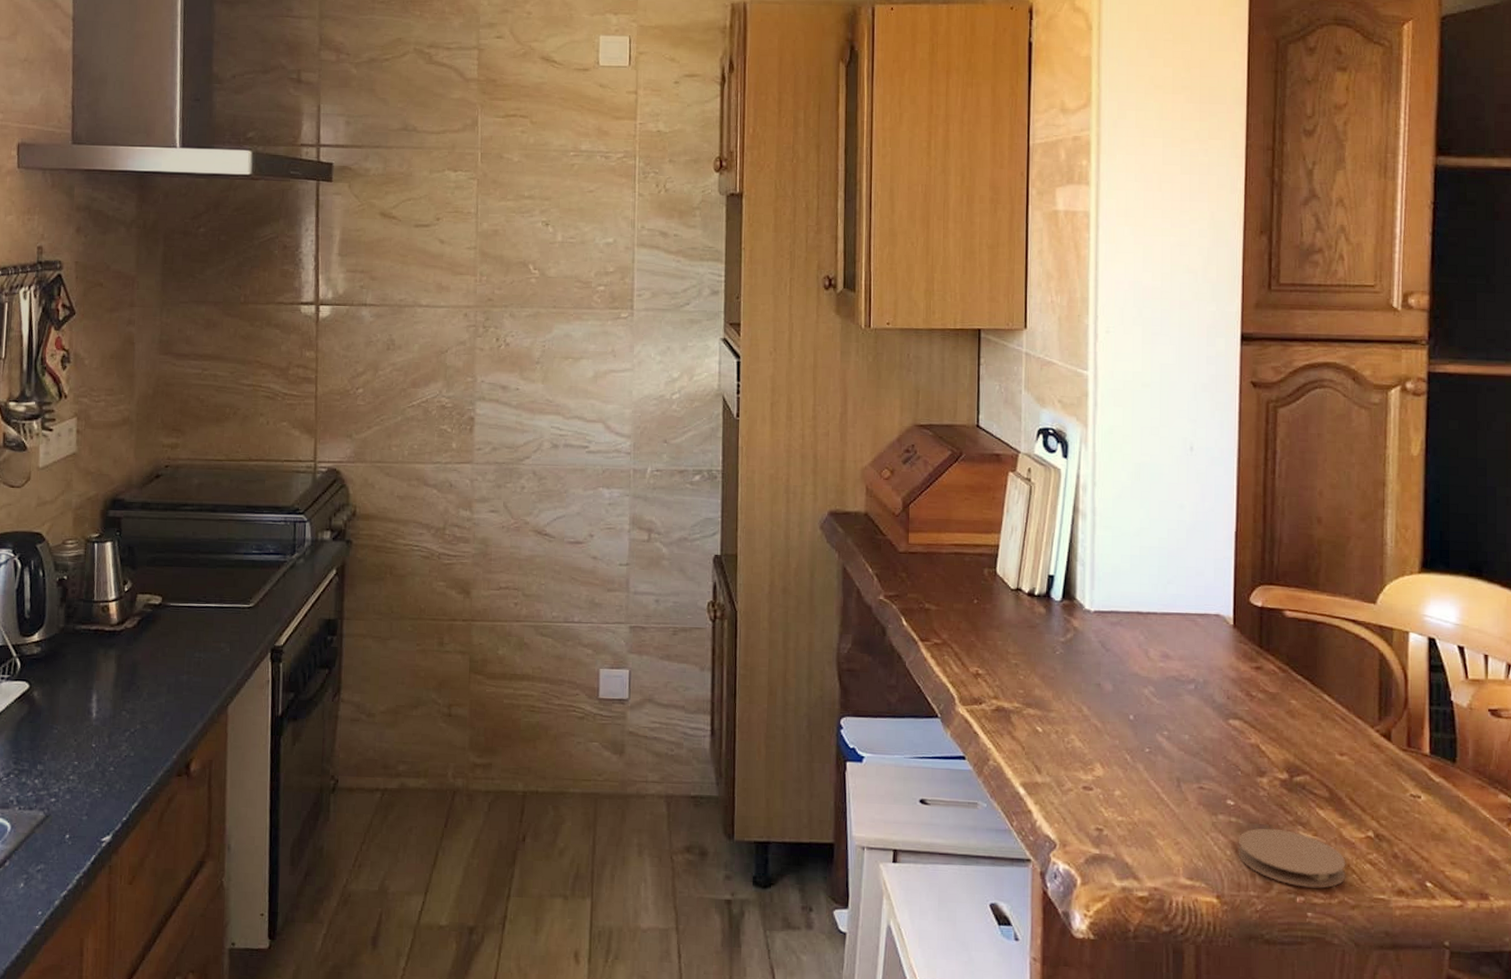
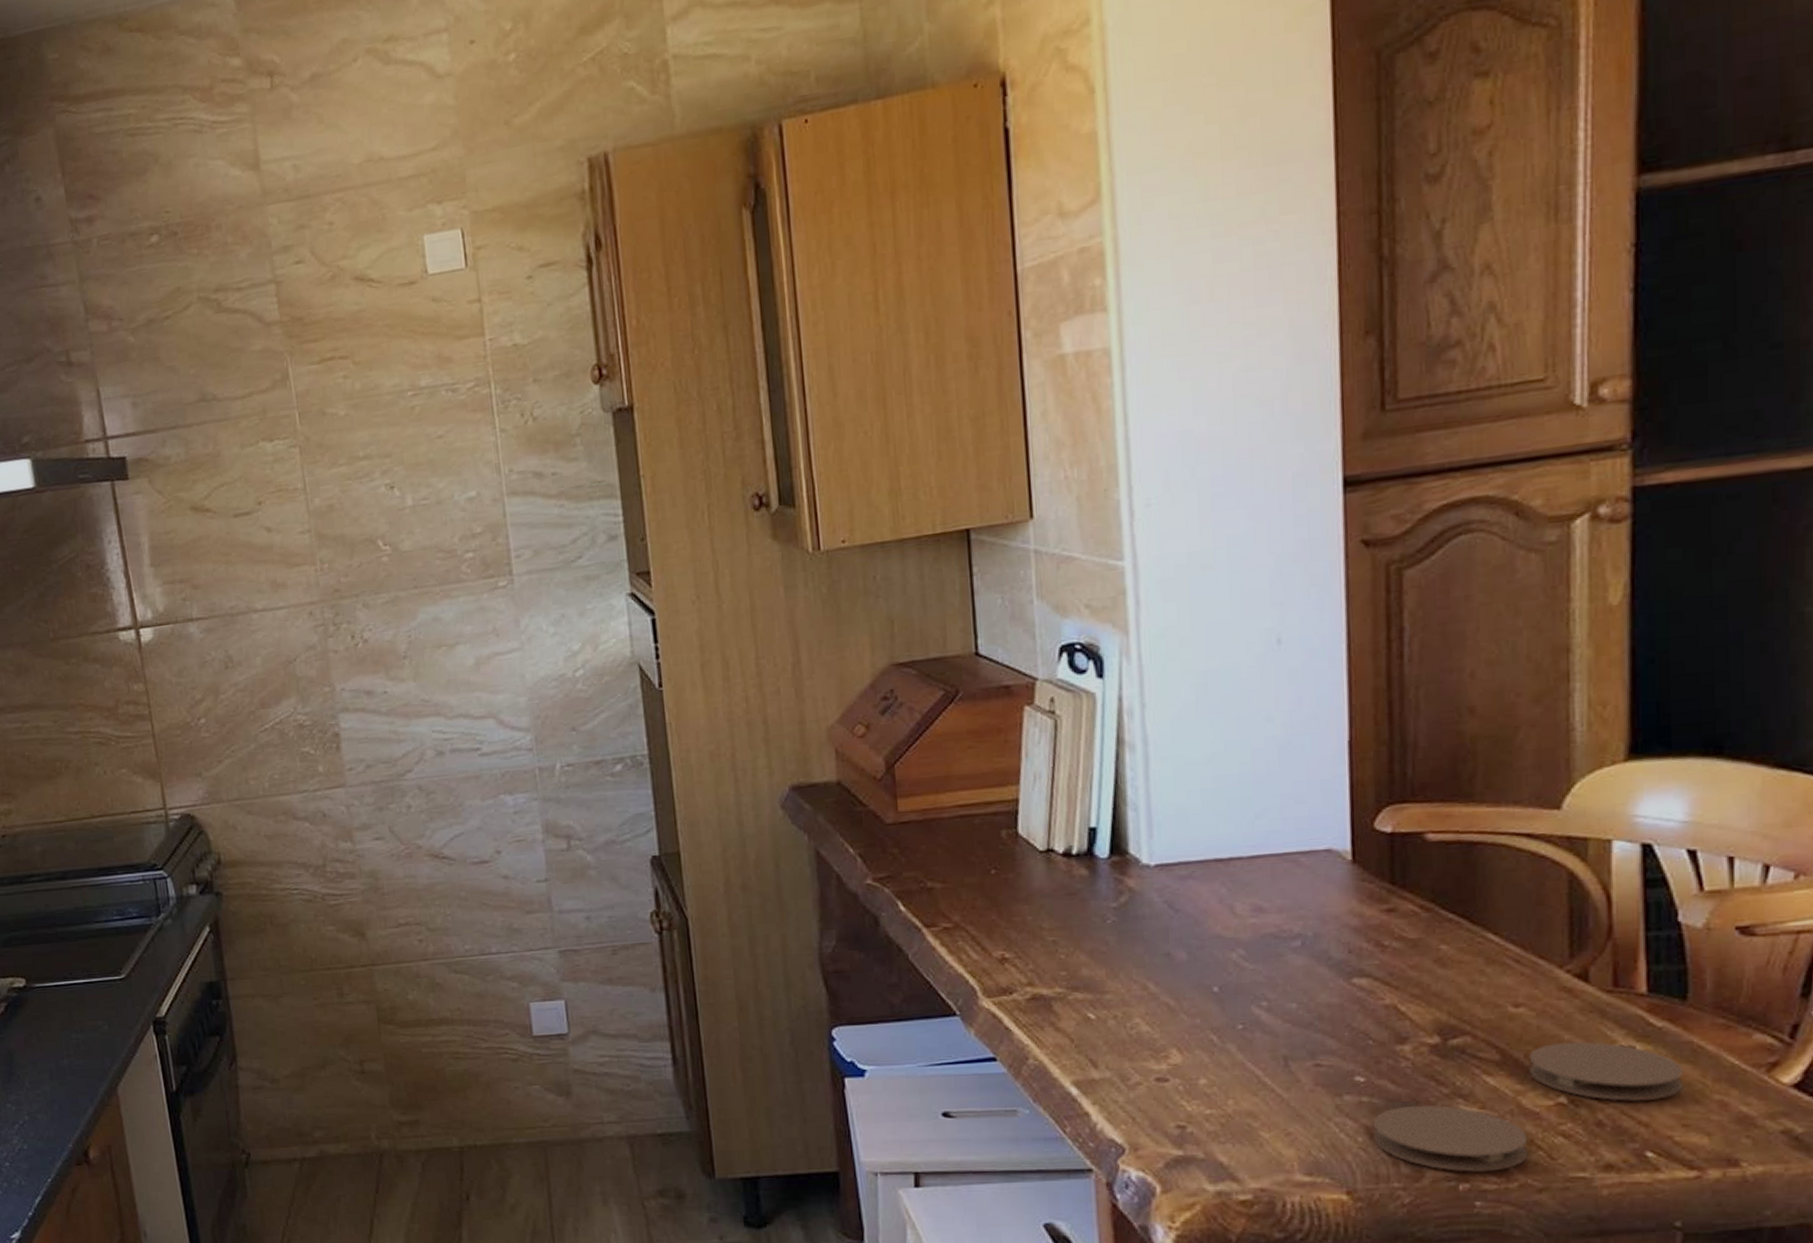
coaster: none [1349,788,1453,841] -> present [1529,1041,1684,1102]

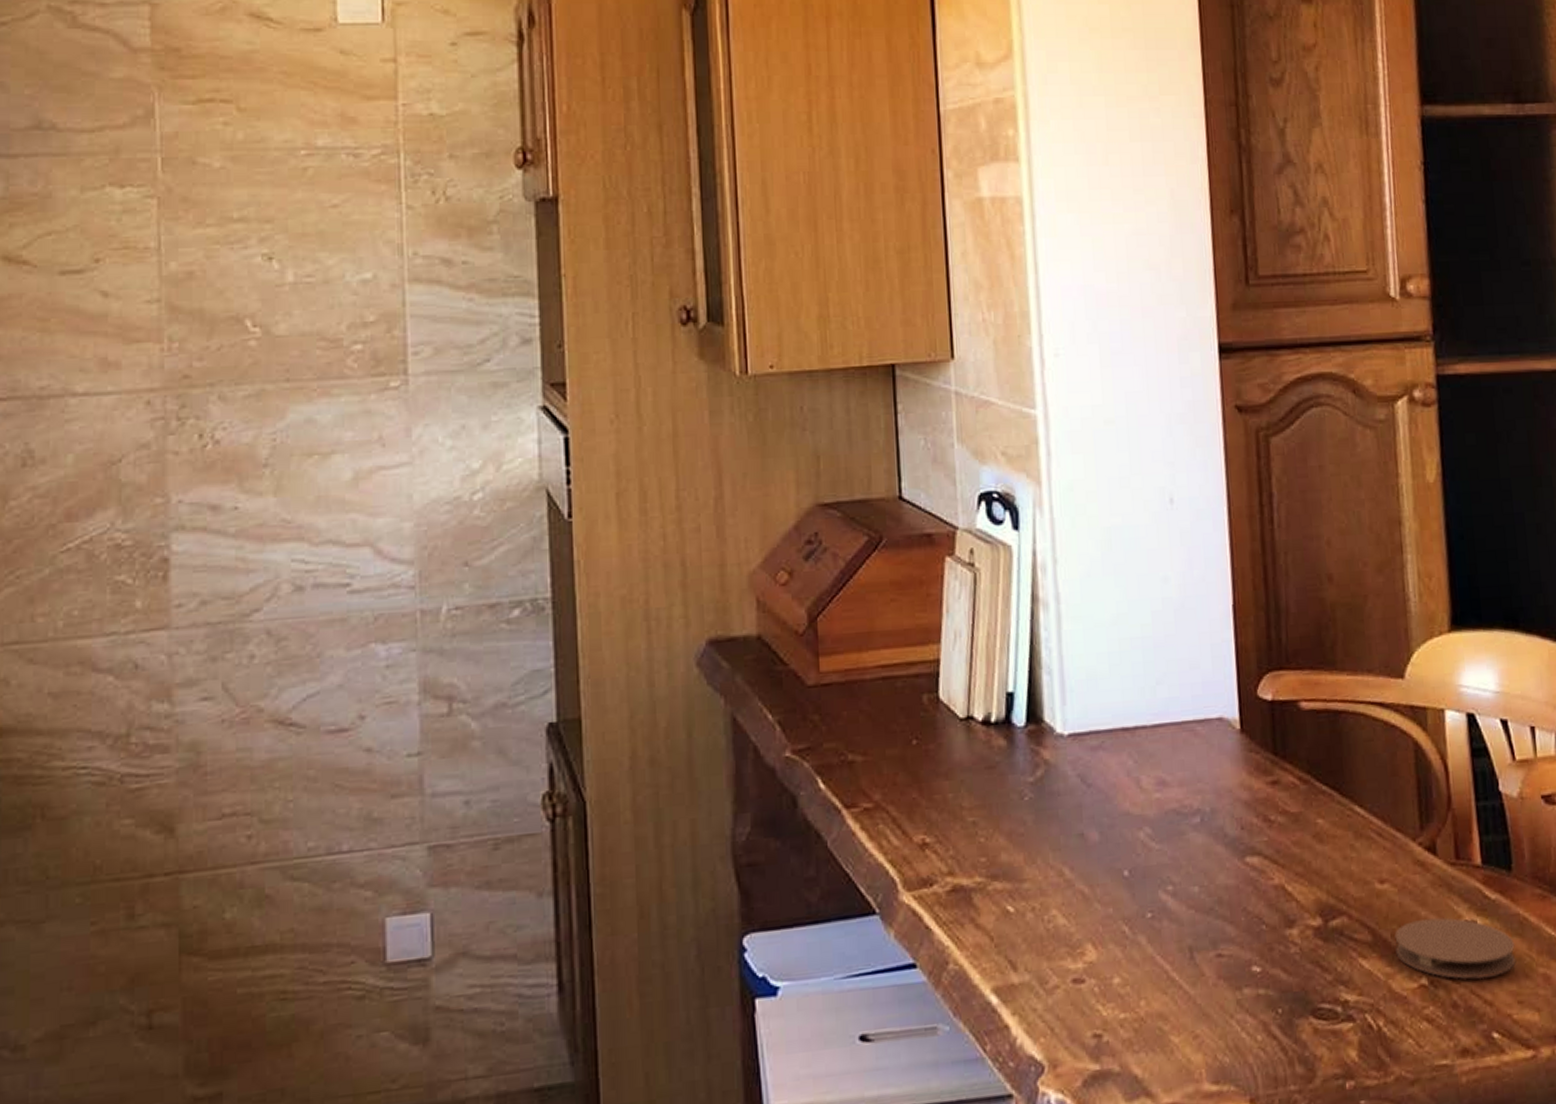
coaster: present [1372,1104,1529,1172] -> none [1269,993,1401,1068]

